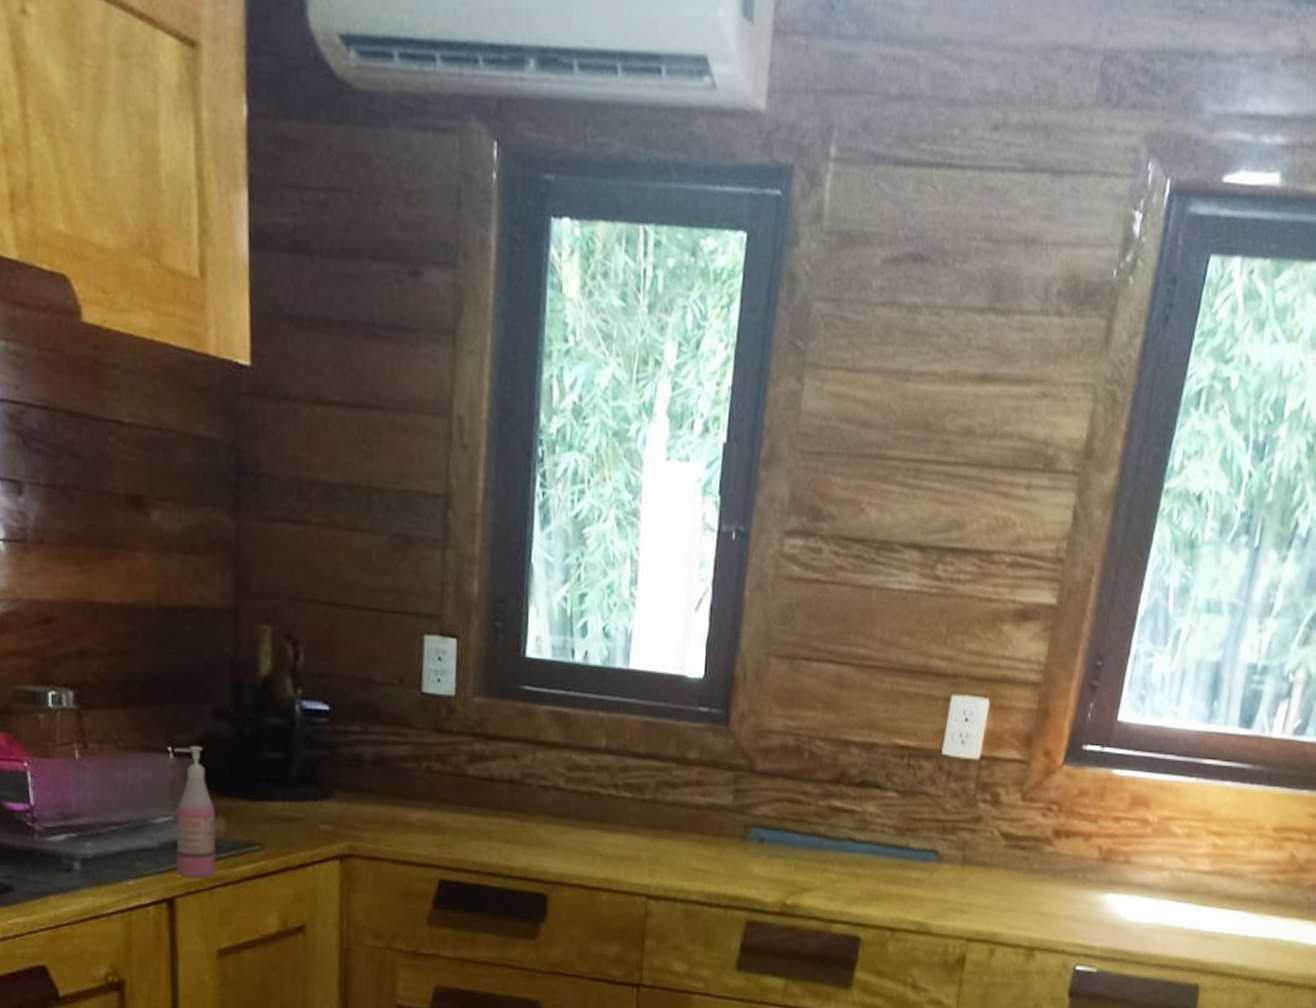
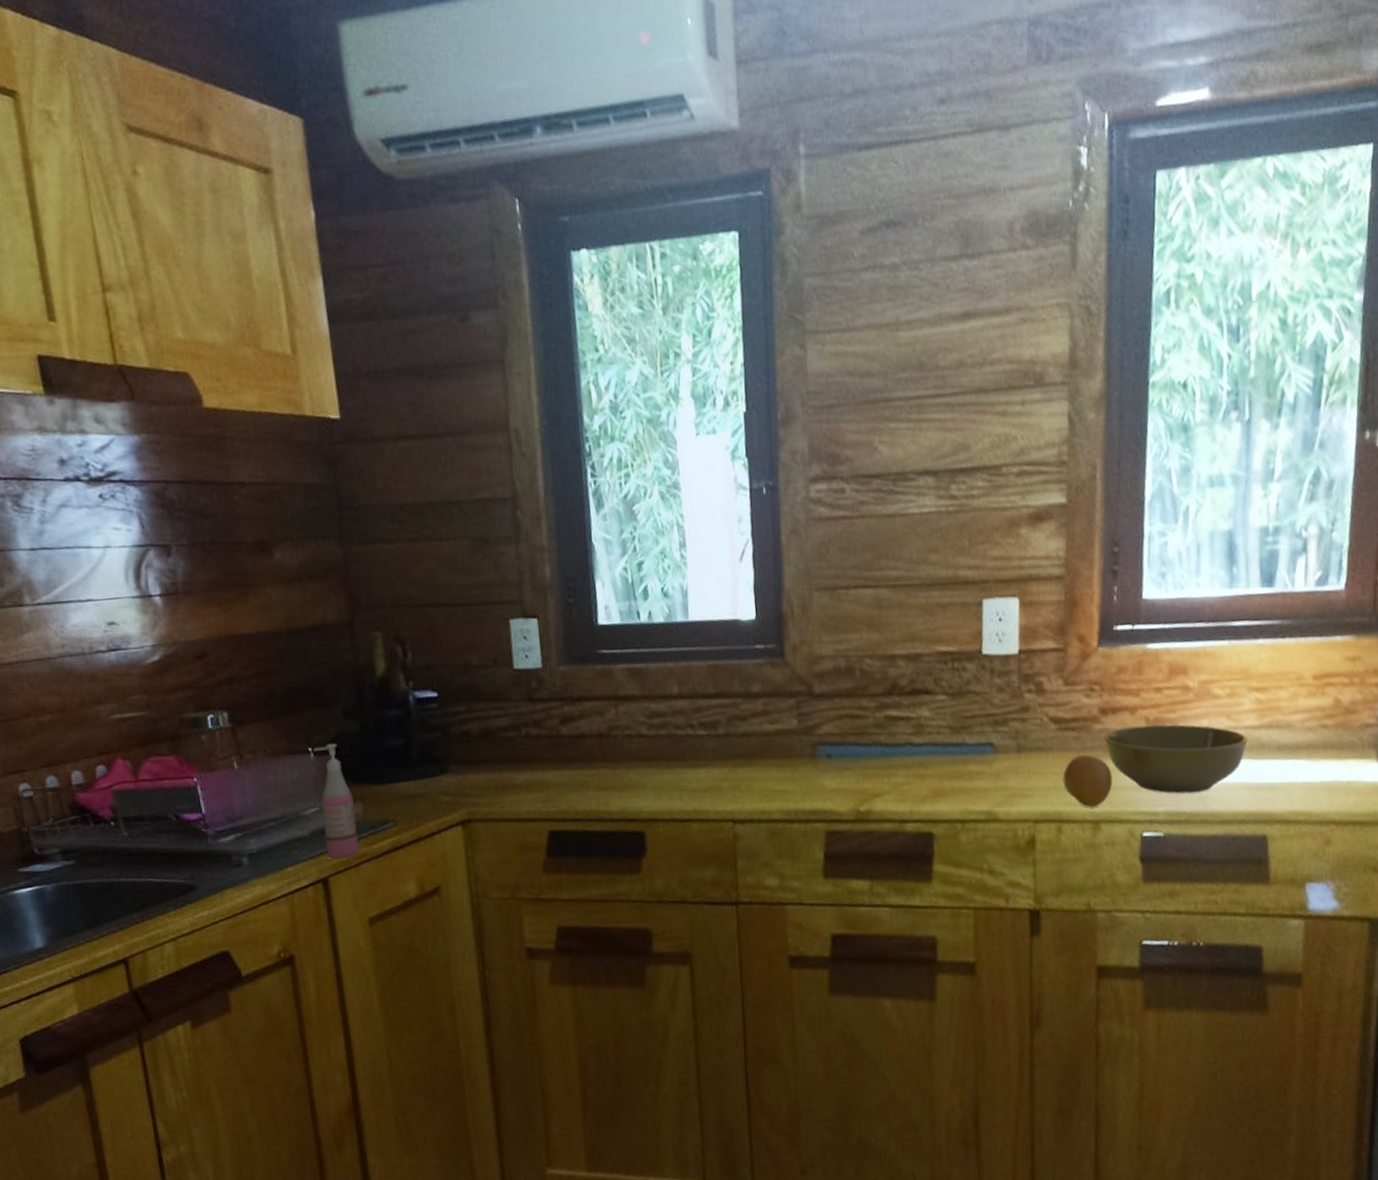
fruit: none [1003,876,1056,932] -> present [1063,754,1113,807]
bowl: none [1052,854,1198,932] -> present [1103,724,1248,794]

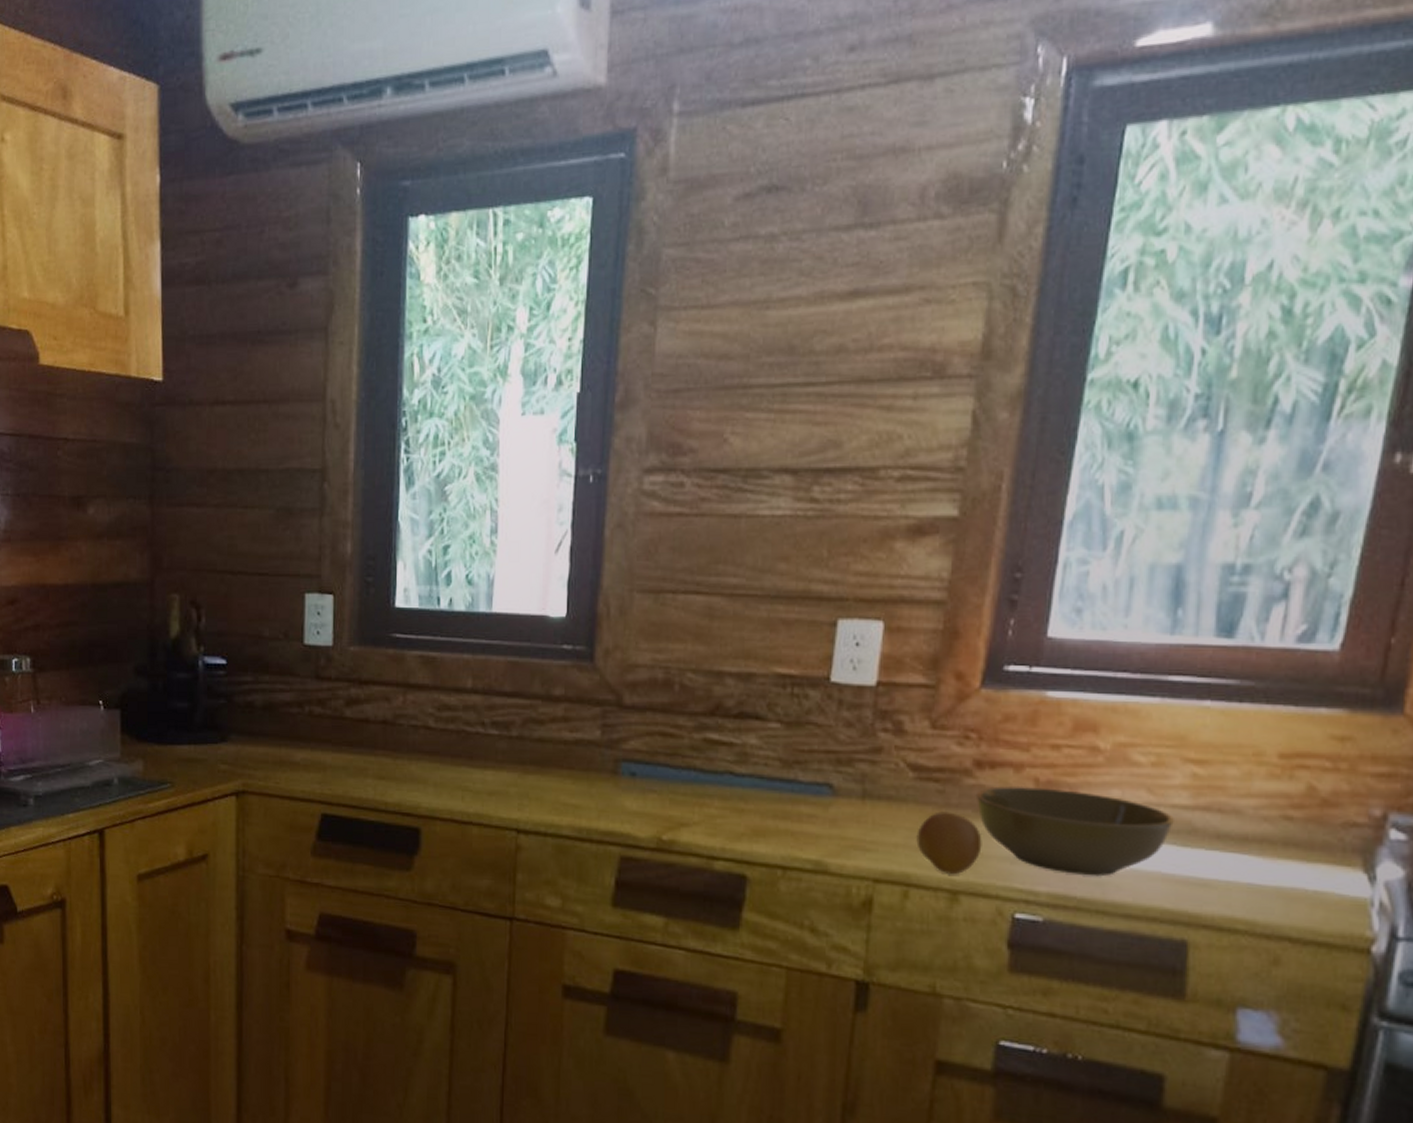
soap dispenser: present [313,743,359,860] -> none [103,698,136,813]

